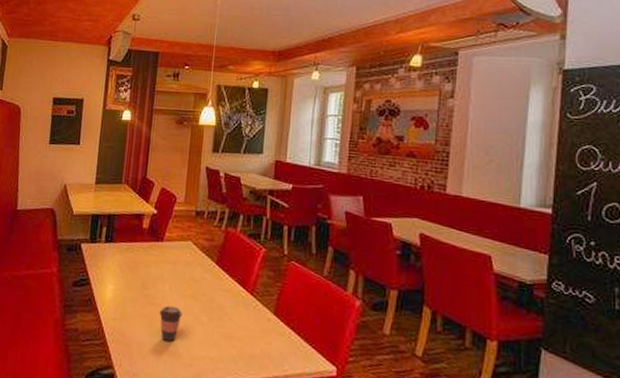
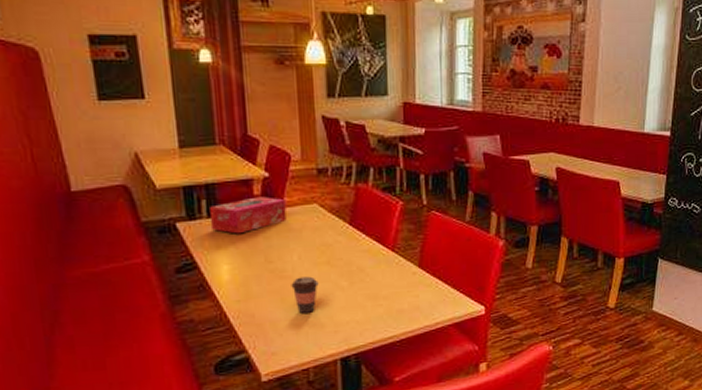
tissue box: none [106,229,166,260] -> present [208,196,287,234]

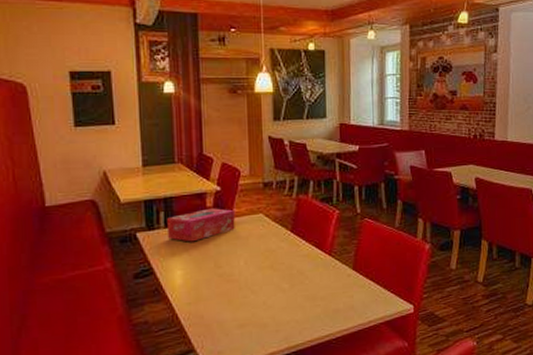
coffee cup: present [291,276,319,314] -> none [237,280,262,315]

